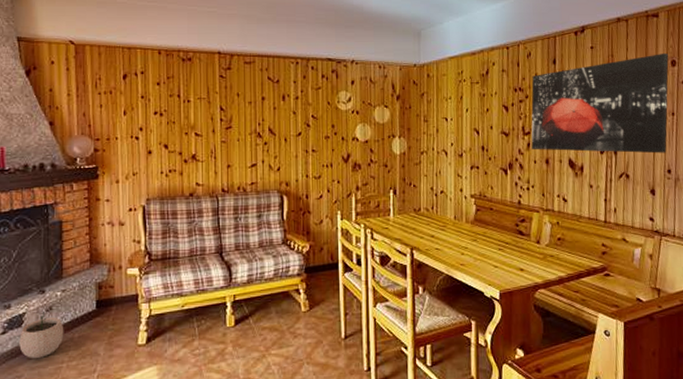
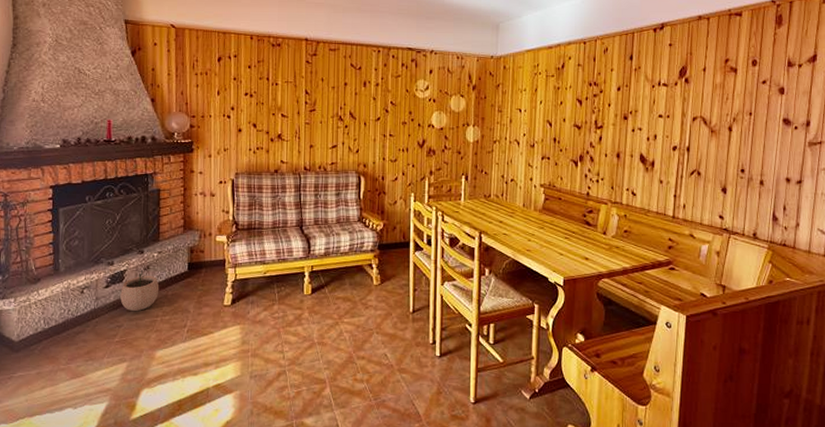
wall art: present [531,52,669,154] -> none [603,52,749,153]

